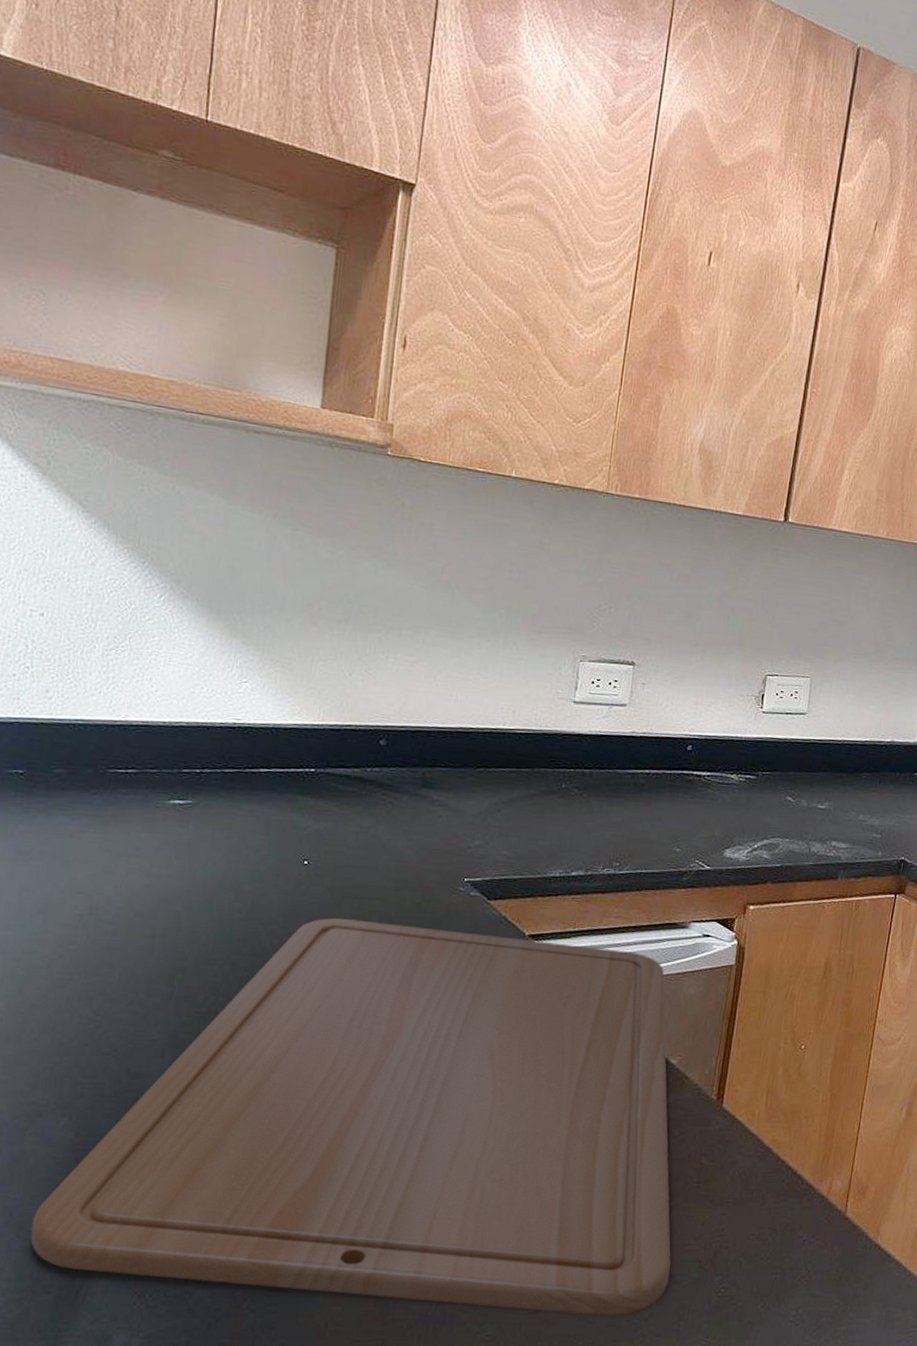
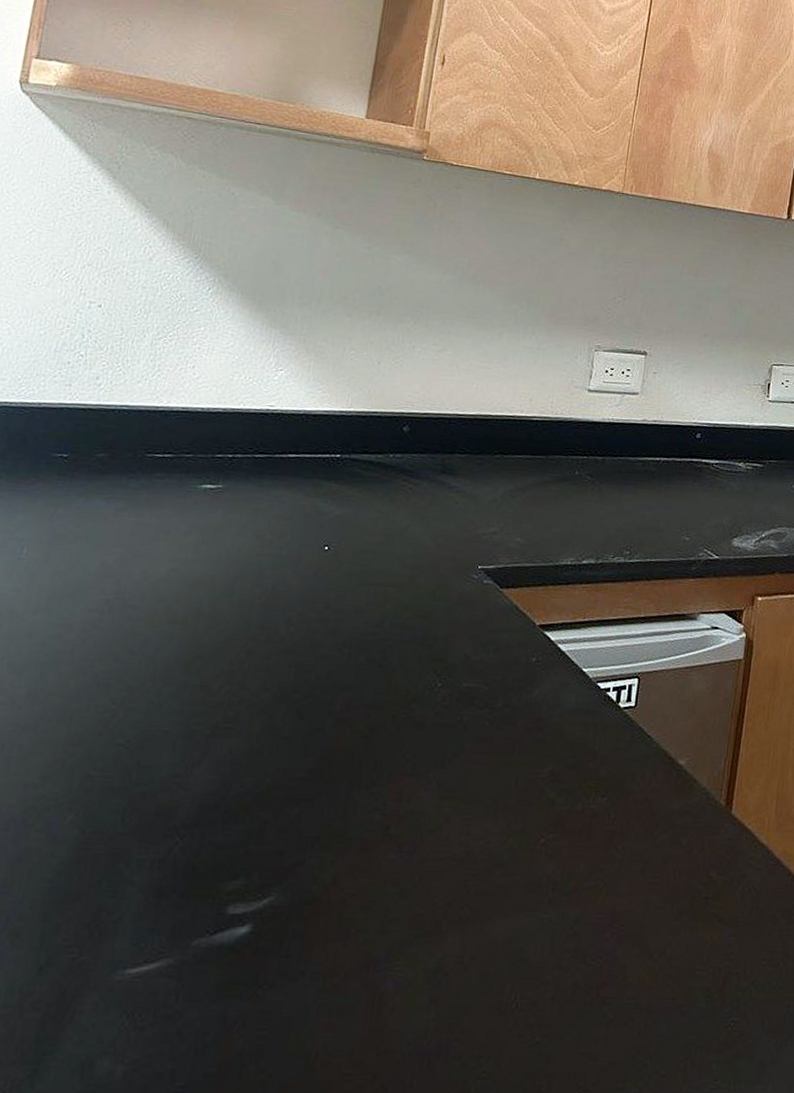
chopping board: present [30,918,671,1316] -> none [24,605,678,1052]

